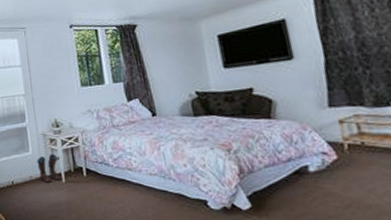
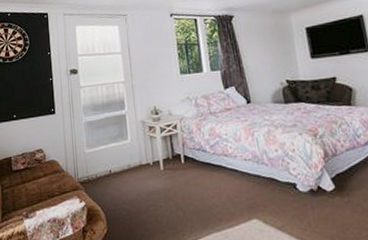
boots: present [37,153,62,183] -> none [135,141,161,171]

